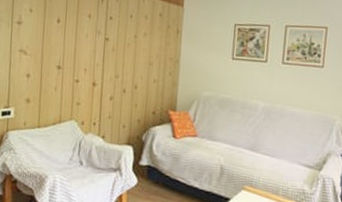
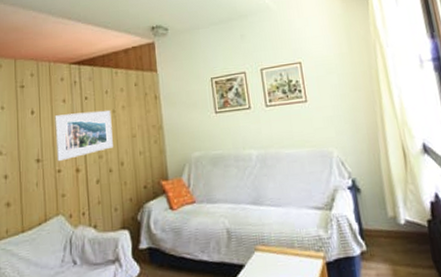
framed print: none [77,28,133,73] -> present [54,110,113,162]

